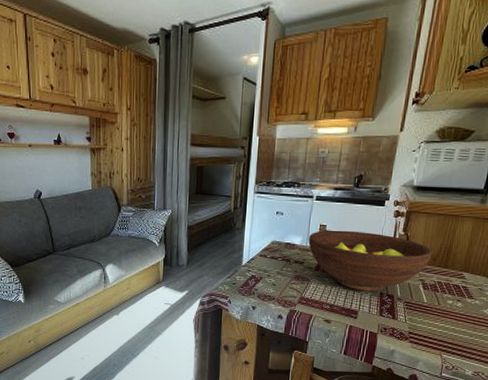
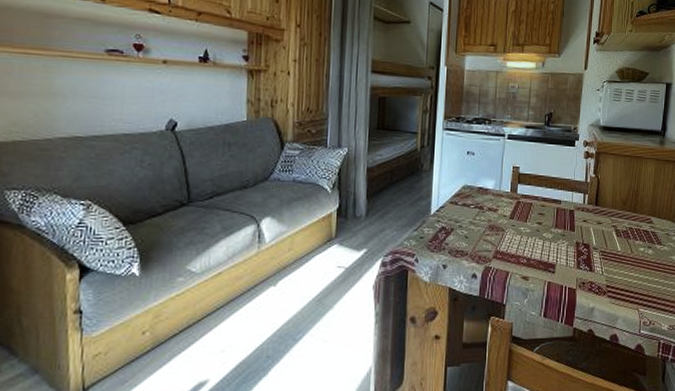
fruit bowl: present [308,230,432,292] -> none [502,172,621,241]

